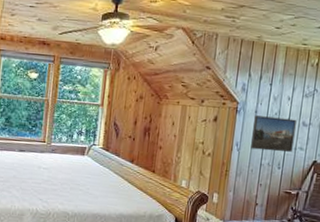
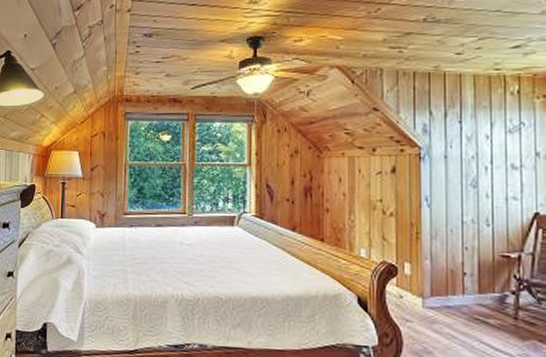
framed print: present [251,115,296,152] -> none [445,161,503,205]

